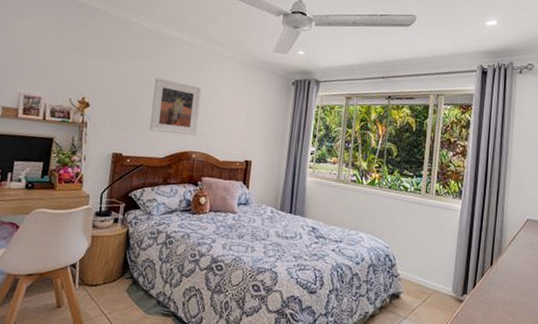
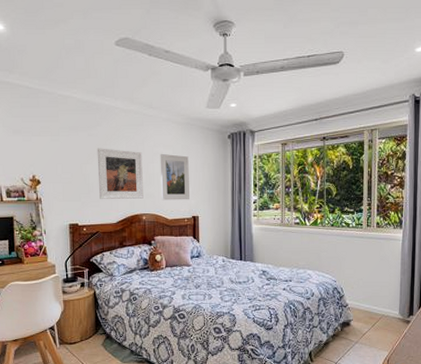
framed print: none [215,91,249,143] -> present [160,153,189,201]

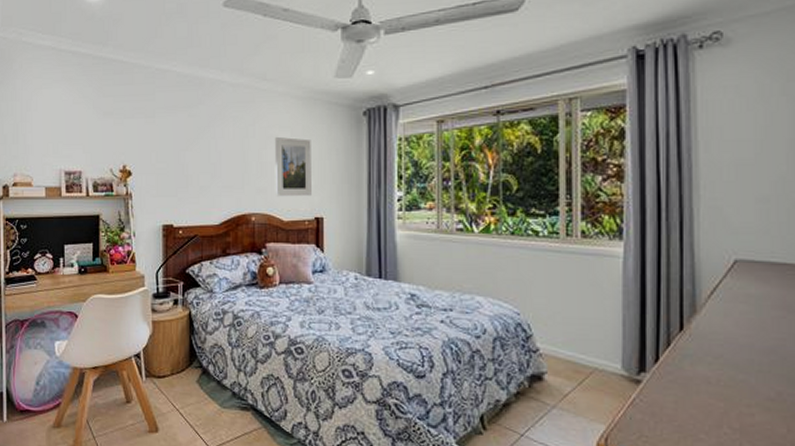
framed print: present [97,148,143,199] -> none [198,131,253,194]

